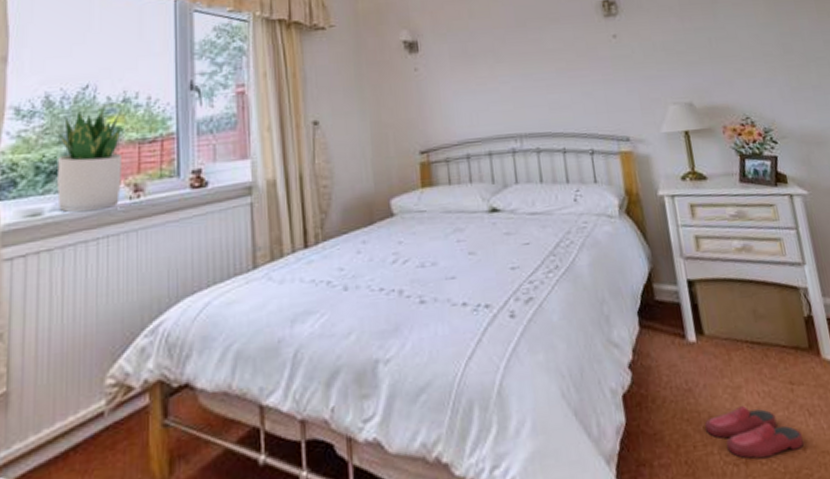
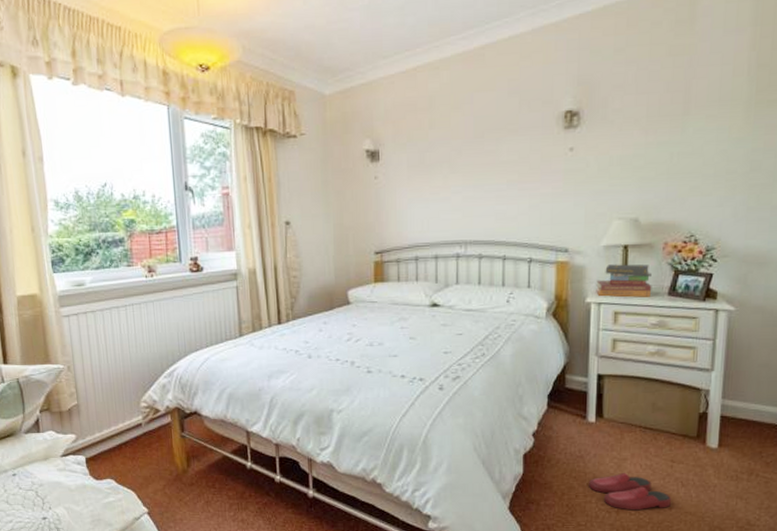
planter: present [57,105,123,213] -> none [87,200,139,285]
books: none [664,150,723,188] -> present [596,264,652,298]

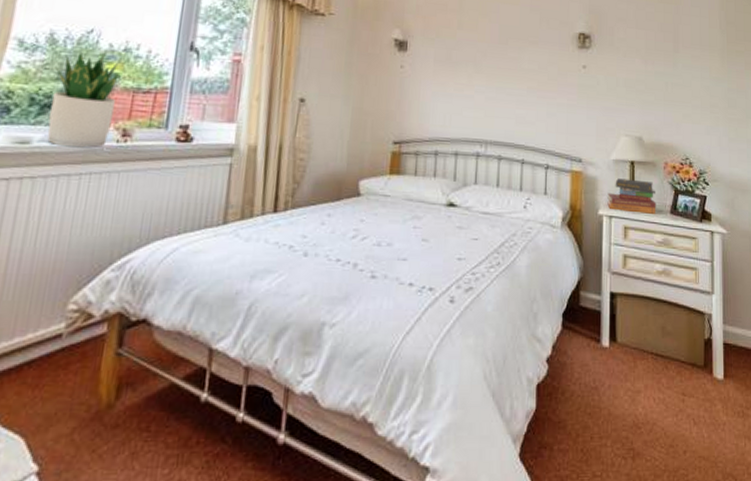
planter: none [87,200,139,285] -> present [47,51,124,149]
slippers: present [589,472,671,511] -> none [604,407,685,456]

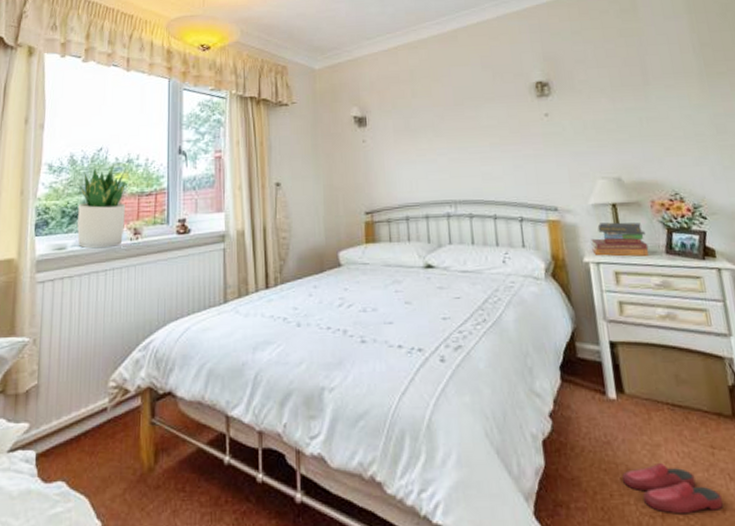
slippers: none [604,407,685,456] -> present [622,462,723,515]

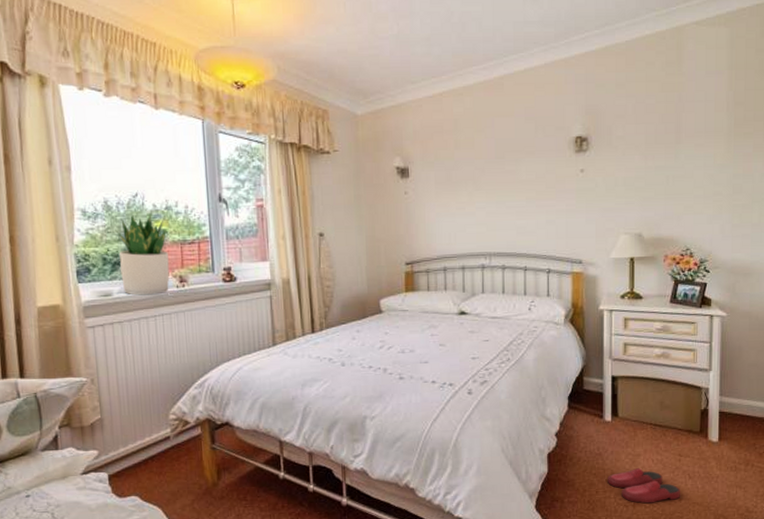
books: present [591,222,649,257] -> none [608,274,656,305]

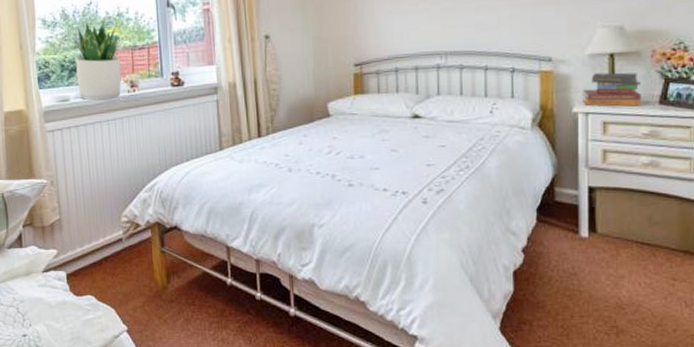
books: none [608,274,656,305] -> present [583,72,642,107]
slippers: present [608,467,680,504] -> none [585,291,674,333]

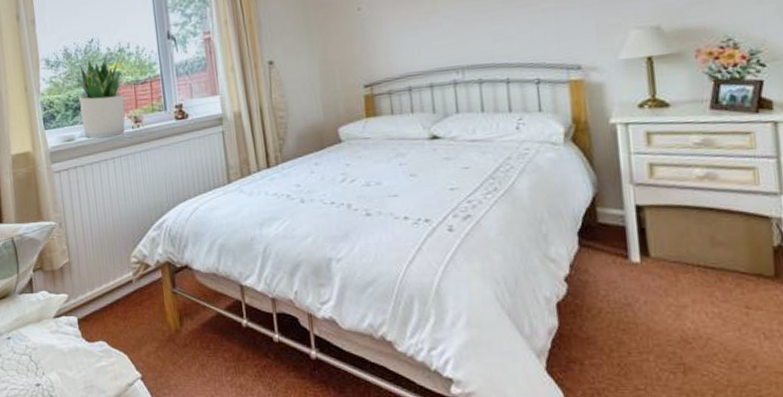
books: present [583,72,642,107] -> none [619,76,689,116]

